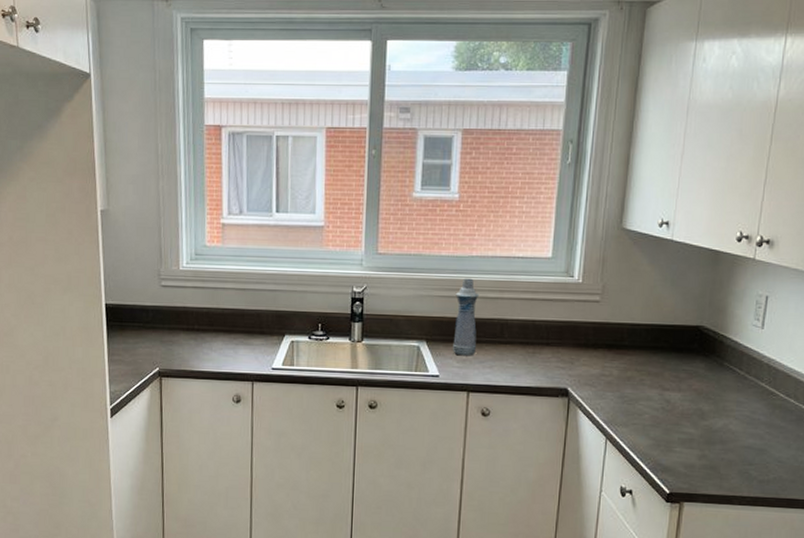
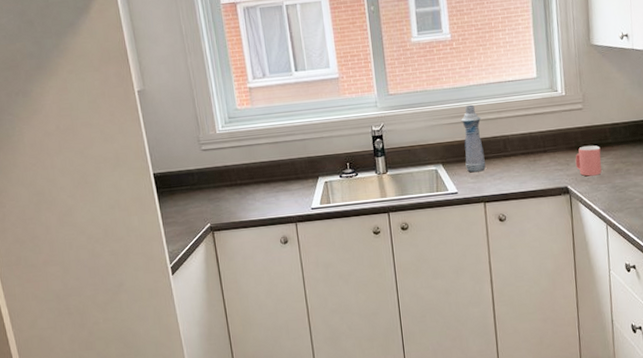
mug: none [581,344,614,381] -> present [575,145,602,177]

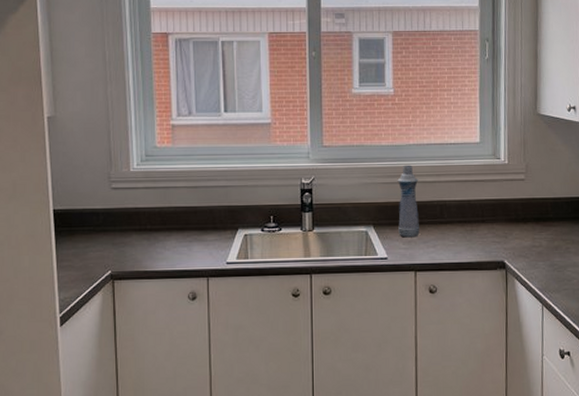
mug: present [575,145,602,177] -> none [514,218,541,252]

